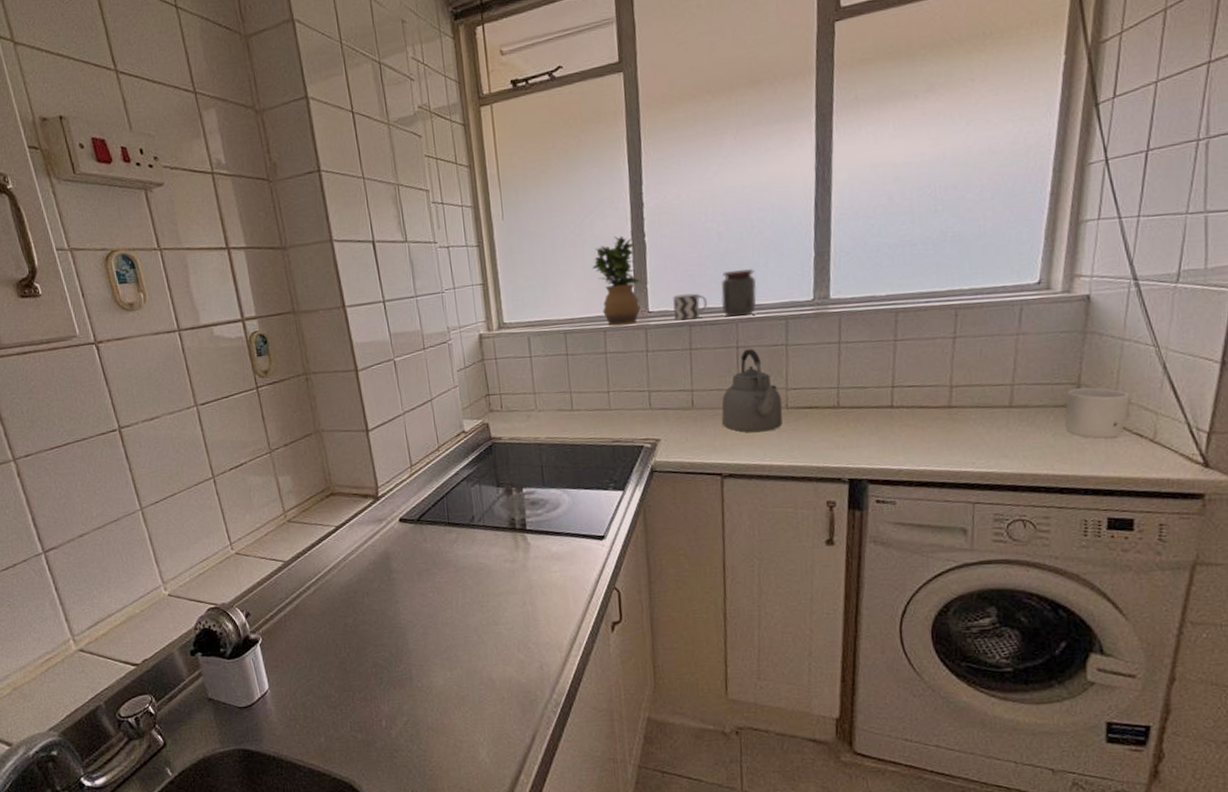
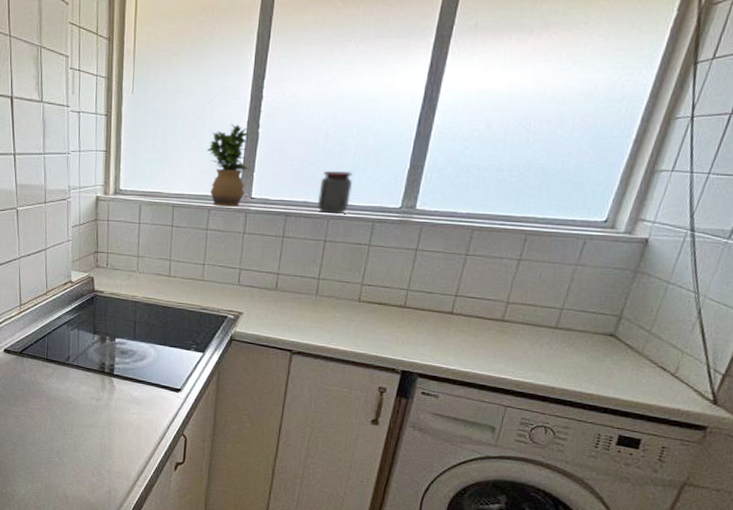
cup: present [672,293,708,322] -> none [272,186,306,211]
kettle: present [721,349,783,433] -> none [300,244,356,319]
mug: present [1065,387,1135,439] -> none [600,320,667,368]

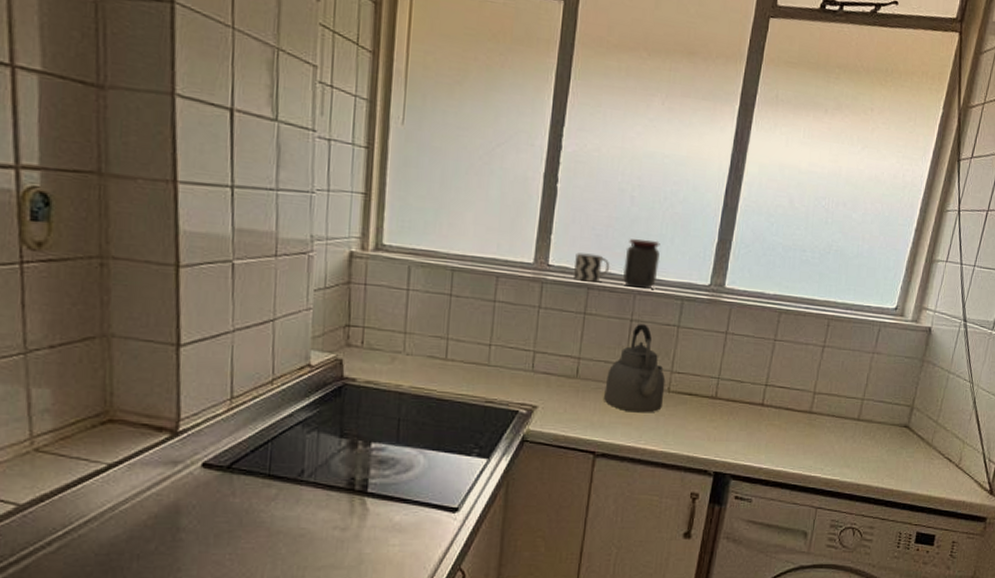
potted plant: present [207,124,249,208] -> none [495,174,546,276]
cup: none [272,186,306,211] -> present [572,252,610,284]
kettle: none [300,244,356,319] -> present [604,324,666,413]

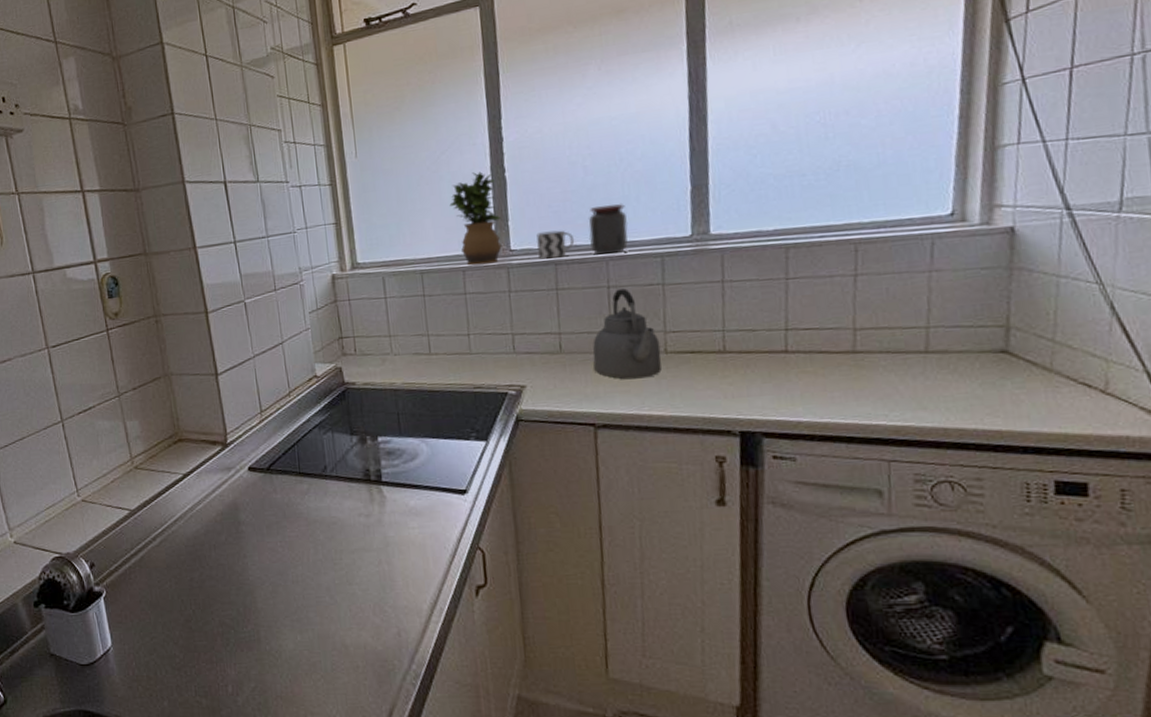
potted plant: none [495,174,546,276] -> present [449,171,502,266]

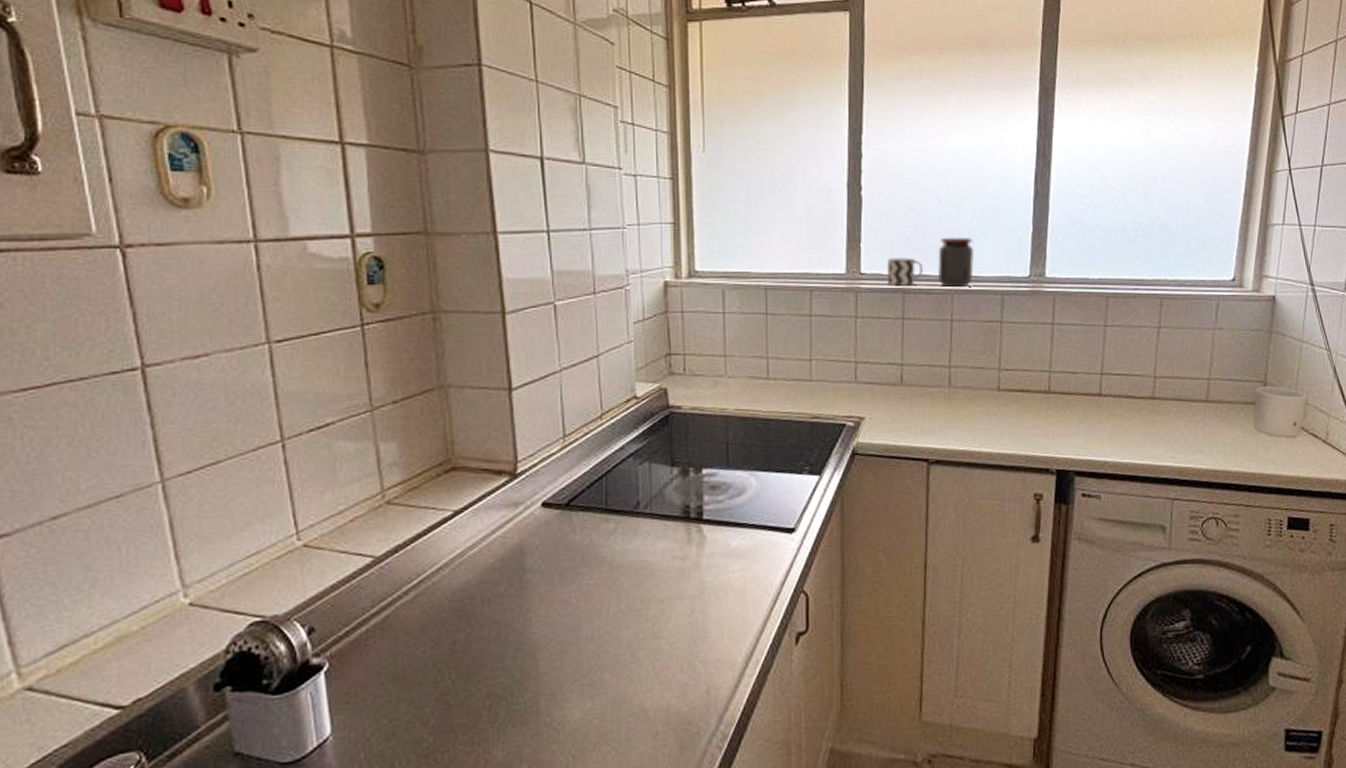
potted plant: present [449,171,502,266] -> none [802,186,853,287]
kettle: present [592,288,662,379] -> none [932,323,994,415]
mug: none [993,330,1079,389] -> present [1253,386,1311,438]

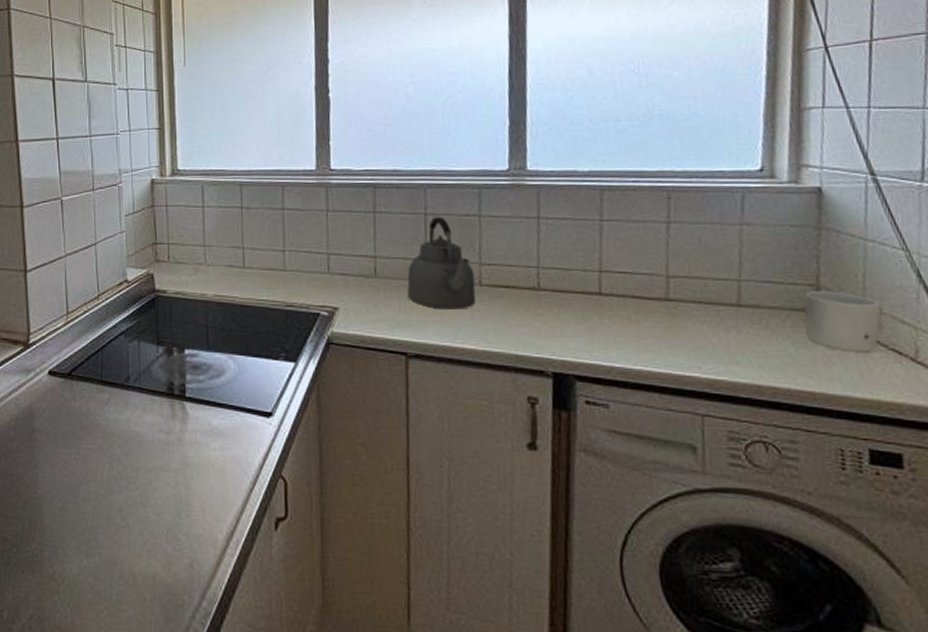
cup: present [886,258,924,288] -> none [356,154,394,182]
kettle: none [932,323,994,415] -> present [407,217,476,310]
jar: present [937,236,975,288] -> none [408,132,447,183]

